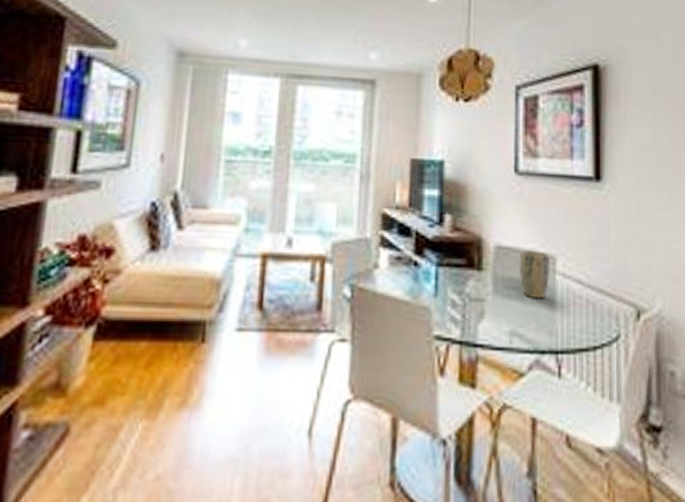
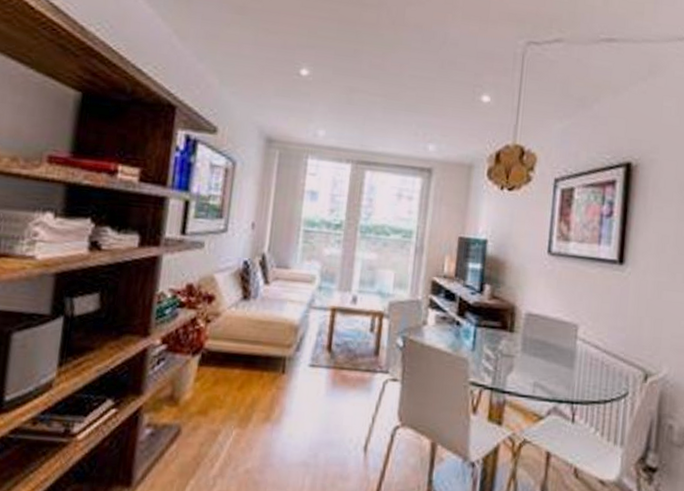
plant pot: present [519,251,551,298] -> none [545,318,573,358]

